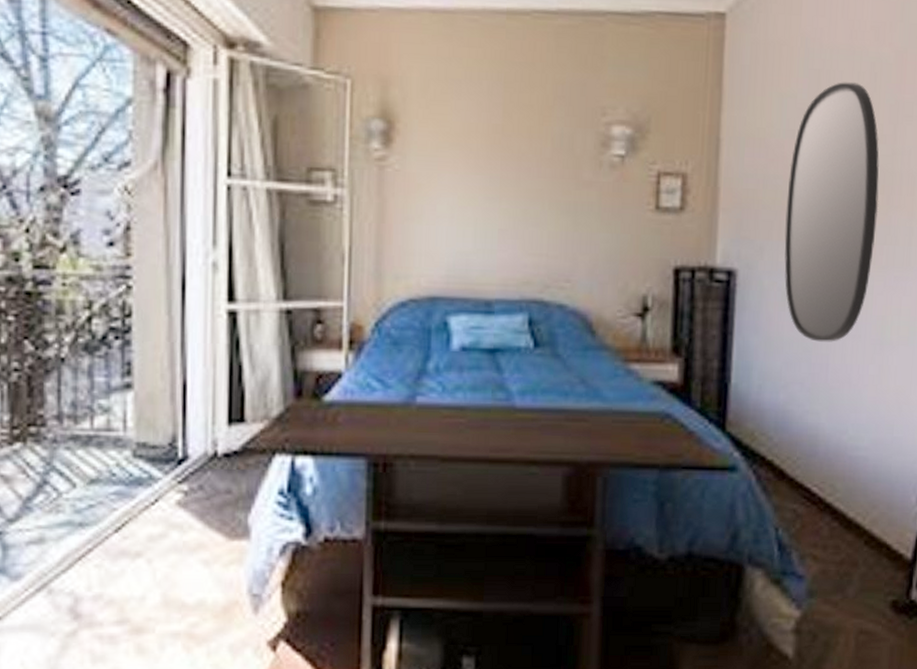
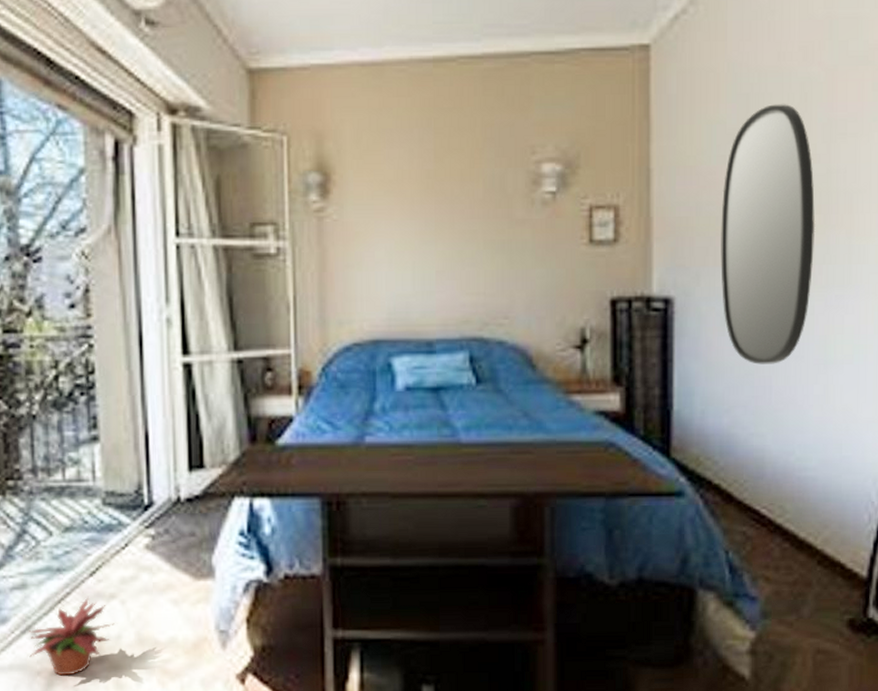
potted plant: none [43,554,139,638] -> present [28,597,115,676]

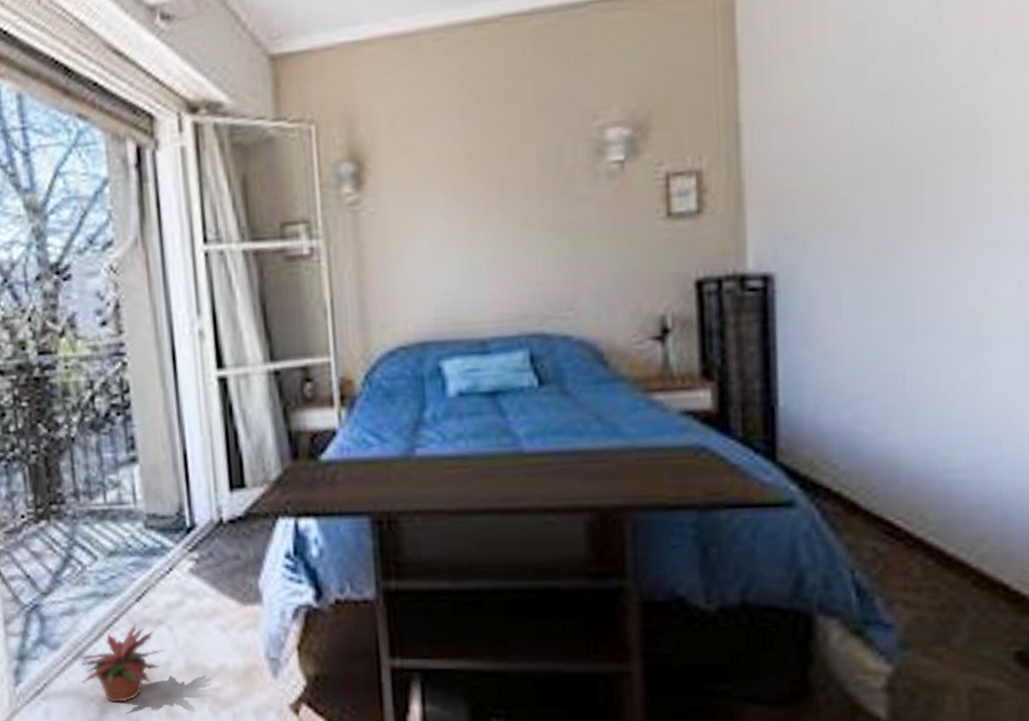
home mirror: present [721,104,816,365] -> none [832,28,958,348]

